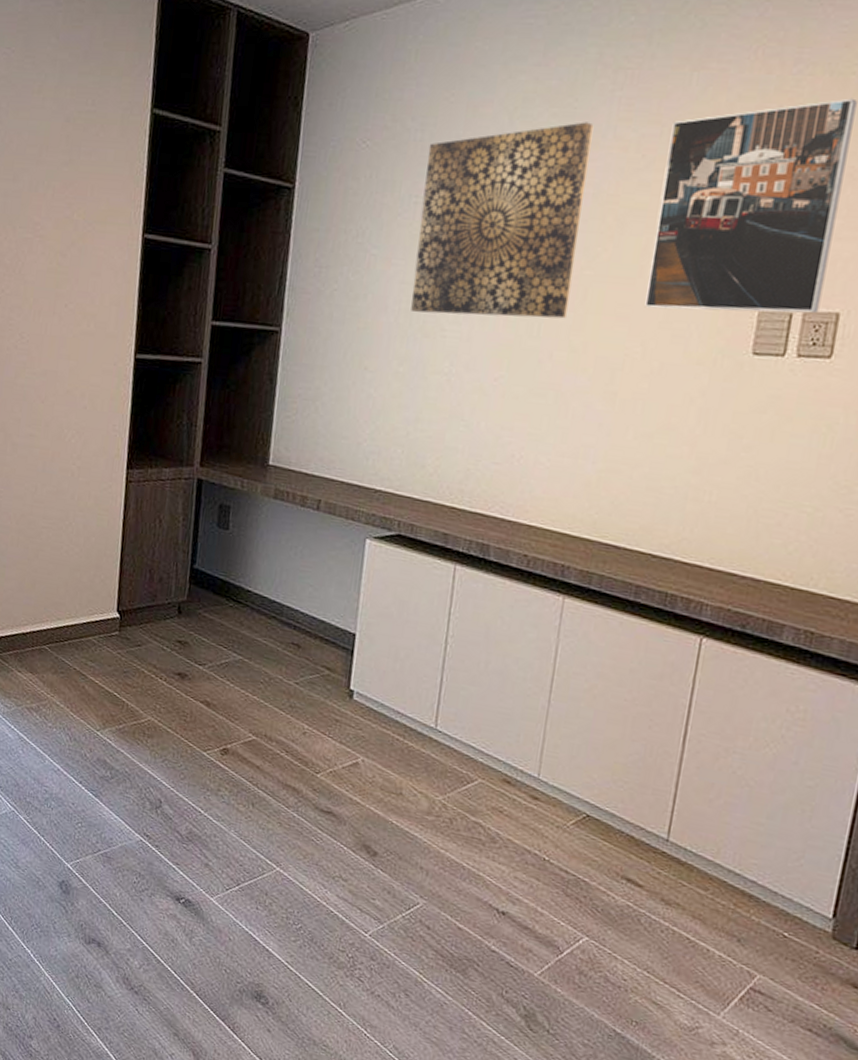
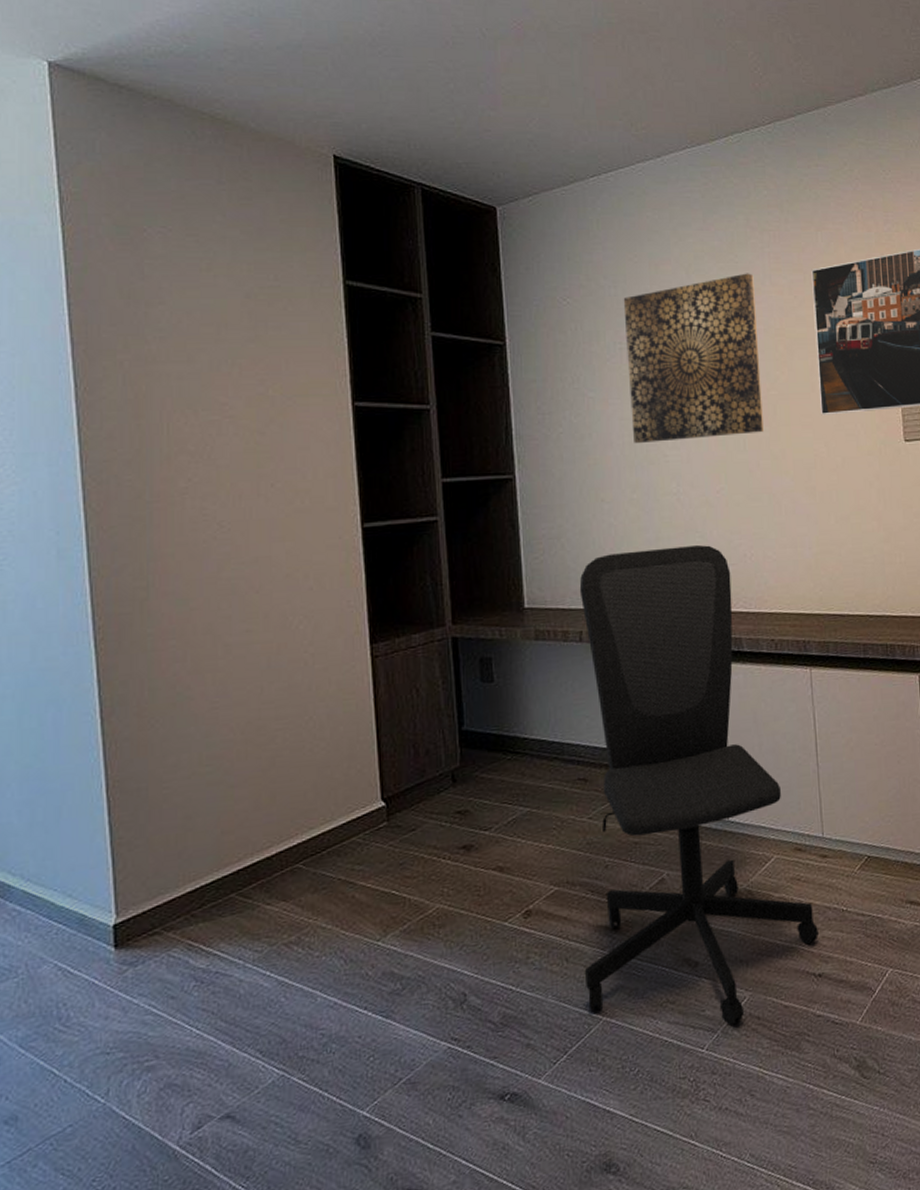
office chair: none [265,426,513,924] -> present [579,544,820,1026]

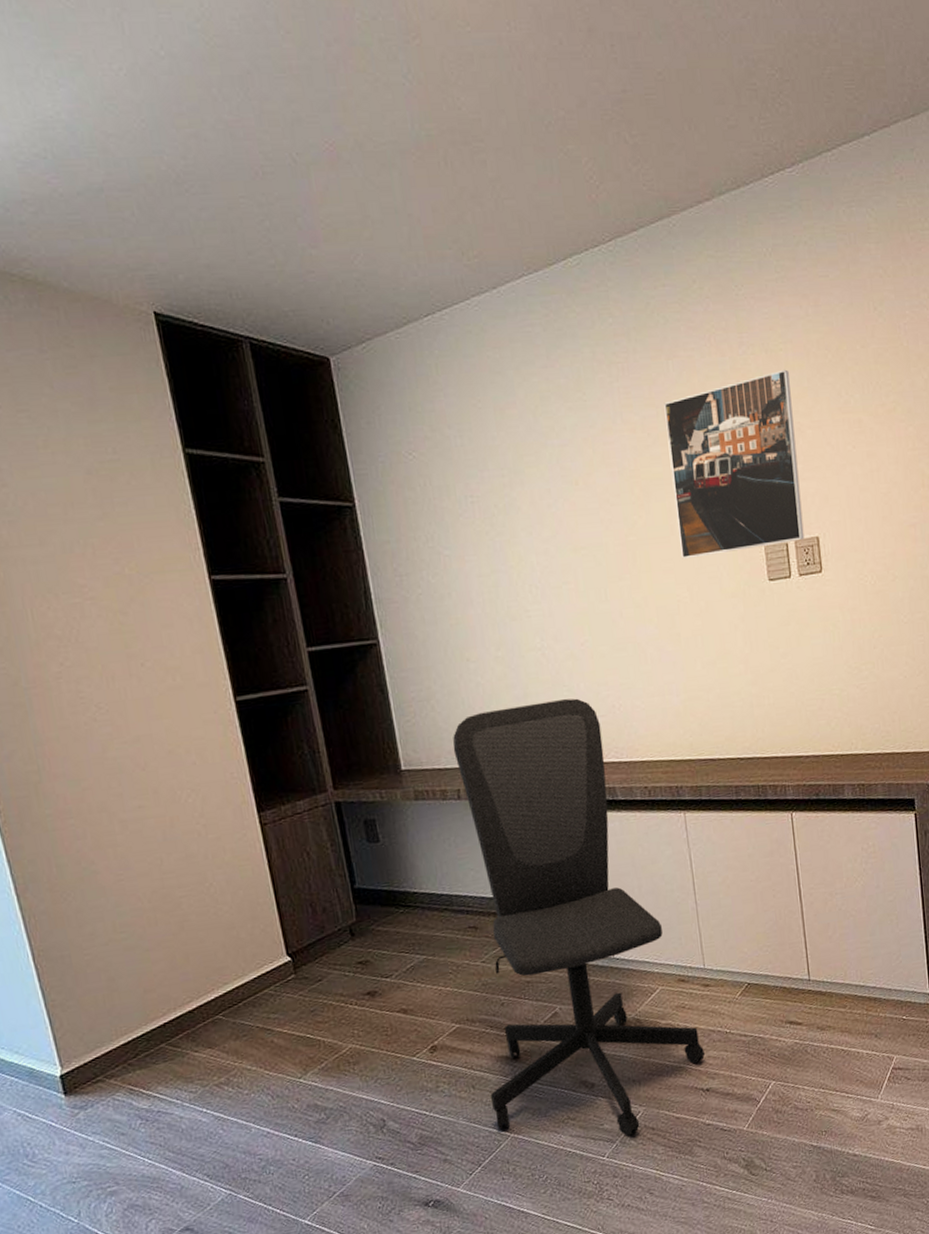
wall art: present [623,273,764,443] -> none [470,411,624,600]

